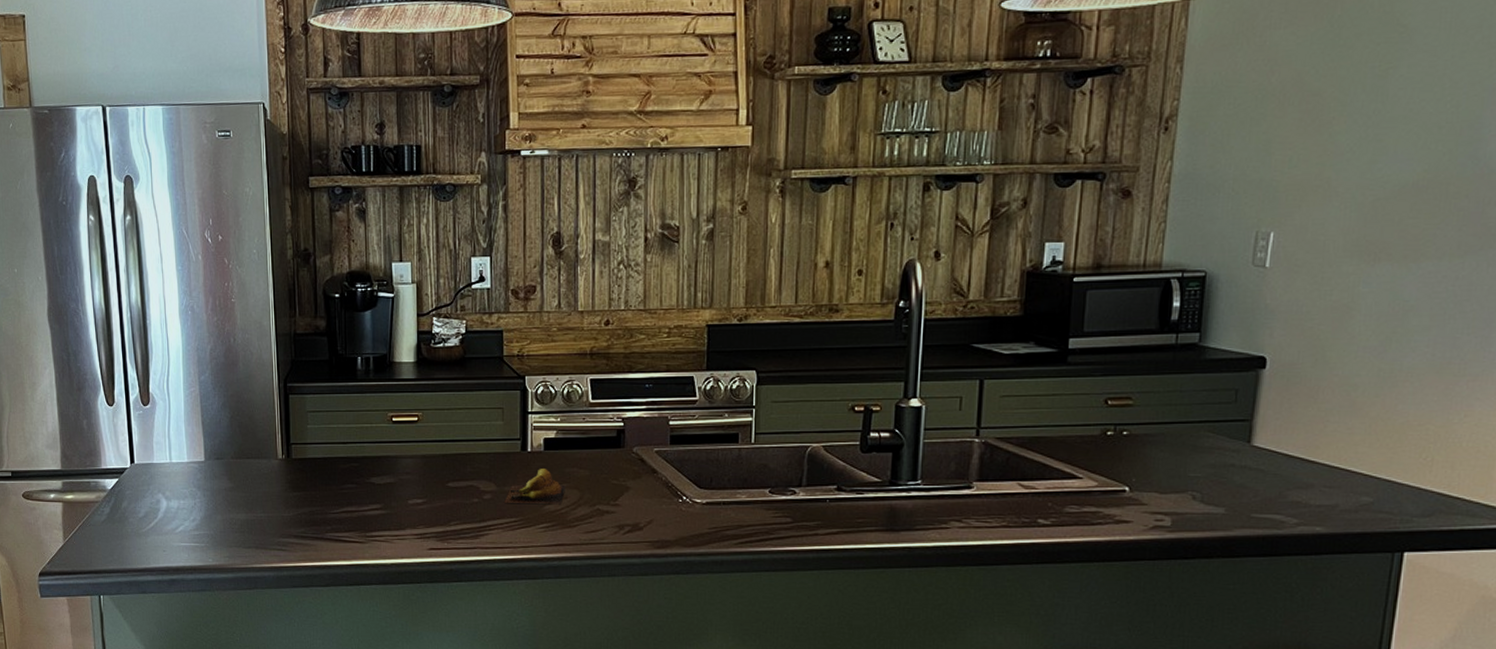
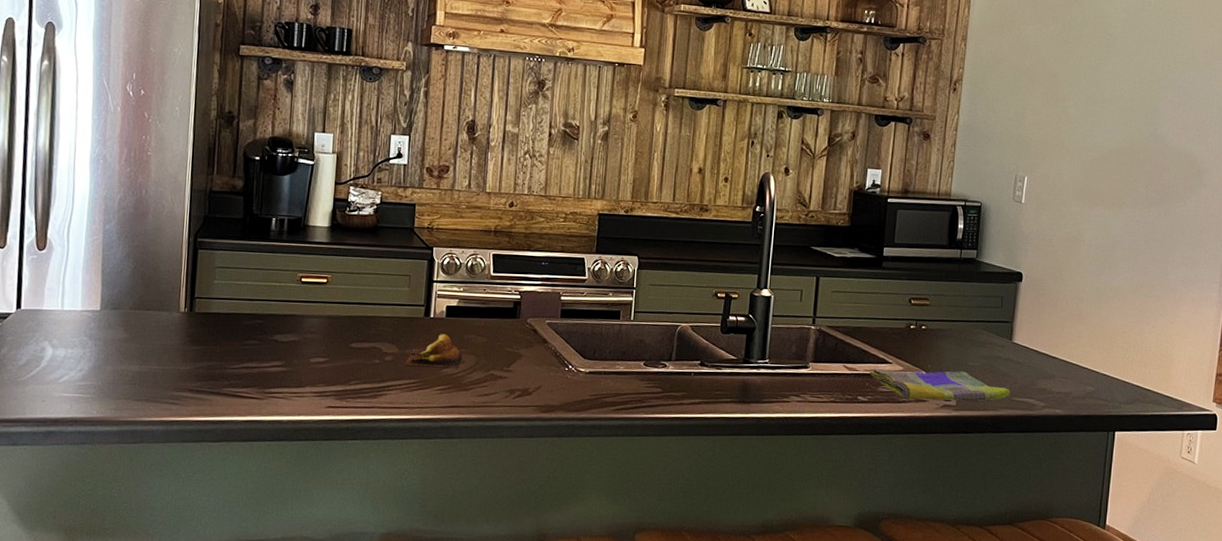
dish towel: none [1051,484,1248,520] -> present [868,369,1010,401]

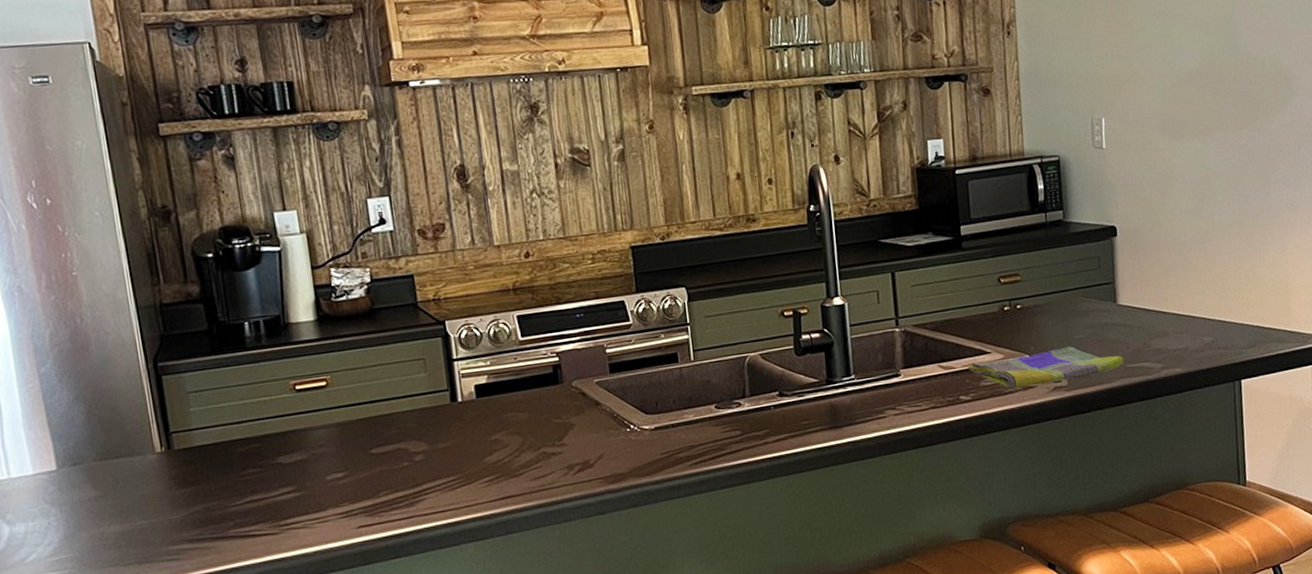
banana: present [405,334,464,368] -> none [439,417,506,462]

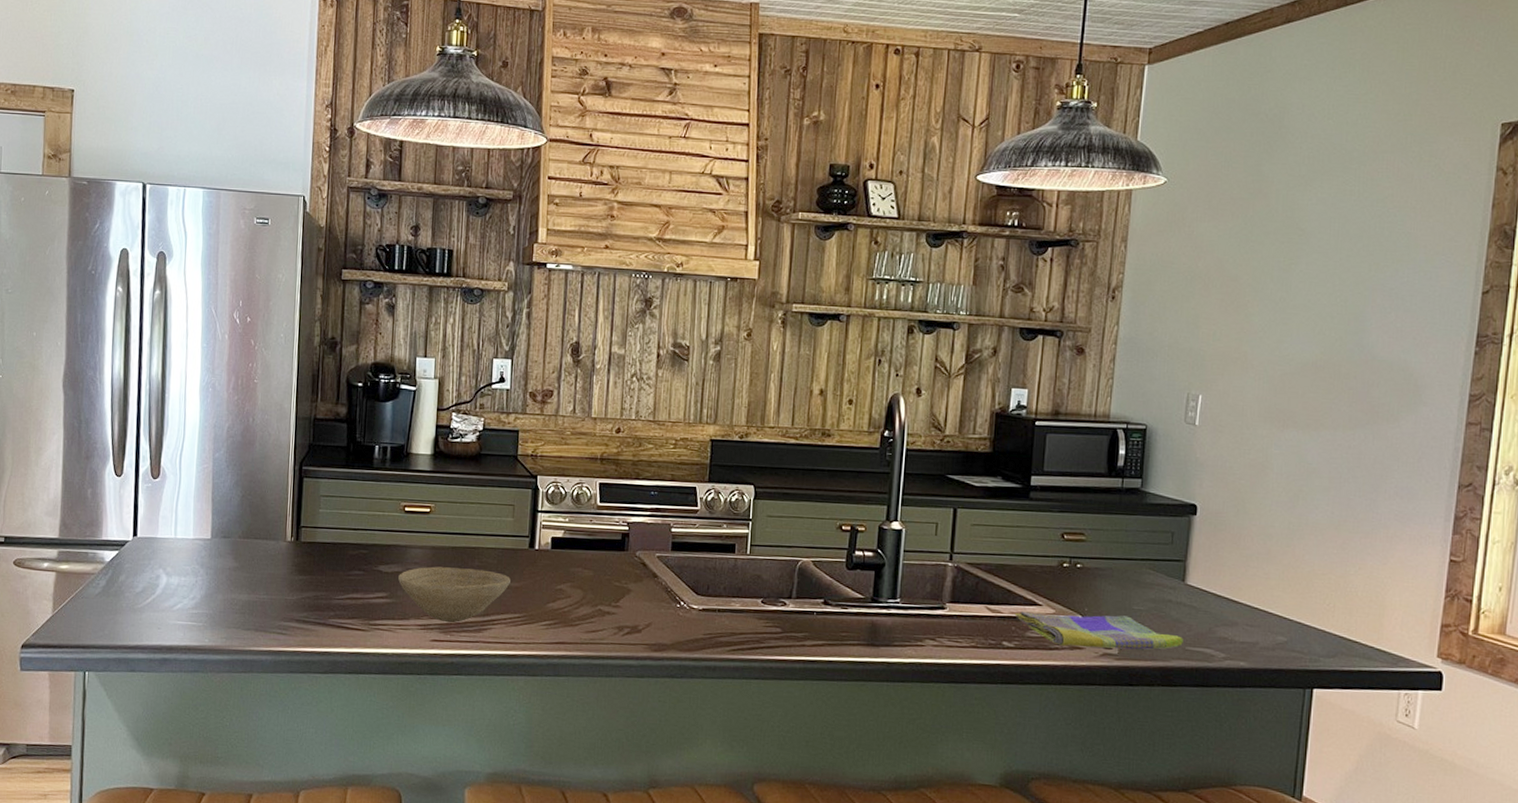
bowl: none [303,436,437,504] -> present [398,566,510,623]

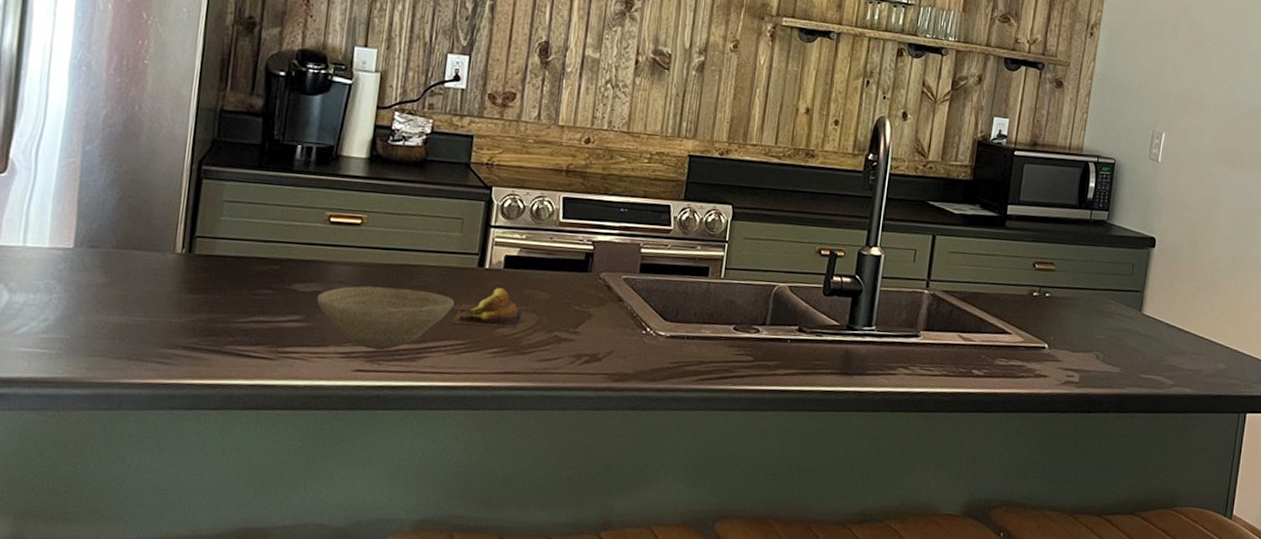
banana: none [509,566,571,602] -> present [451,288,524,328]
dish towel: present [1014,611,1183,650] -> none [985,339,1138,377]

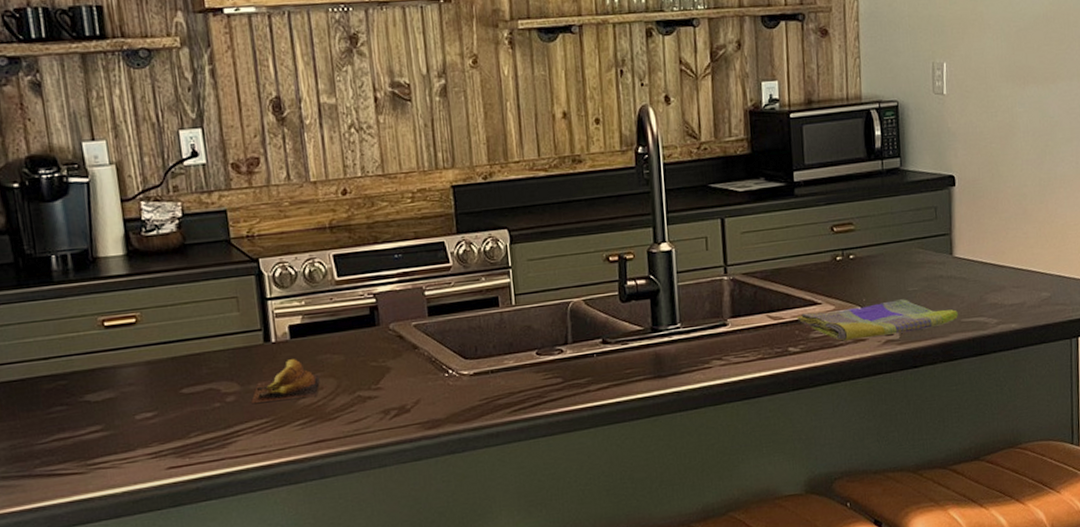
bowl: present [317,286,454,351] -> none [112,376,250,445]
dish towel: none [985,339,1138,377] -> present [796,299,958,341]

